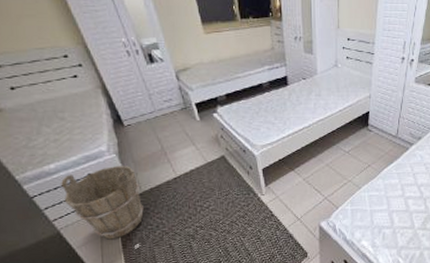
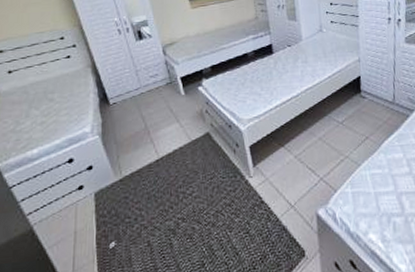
bucket: present [61,165,144,240] -> none [41,147,122,237]

